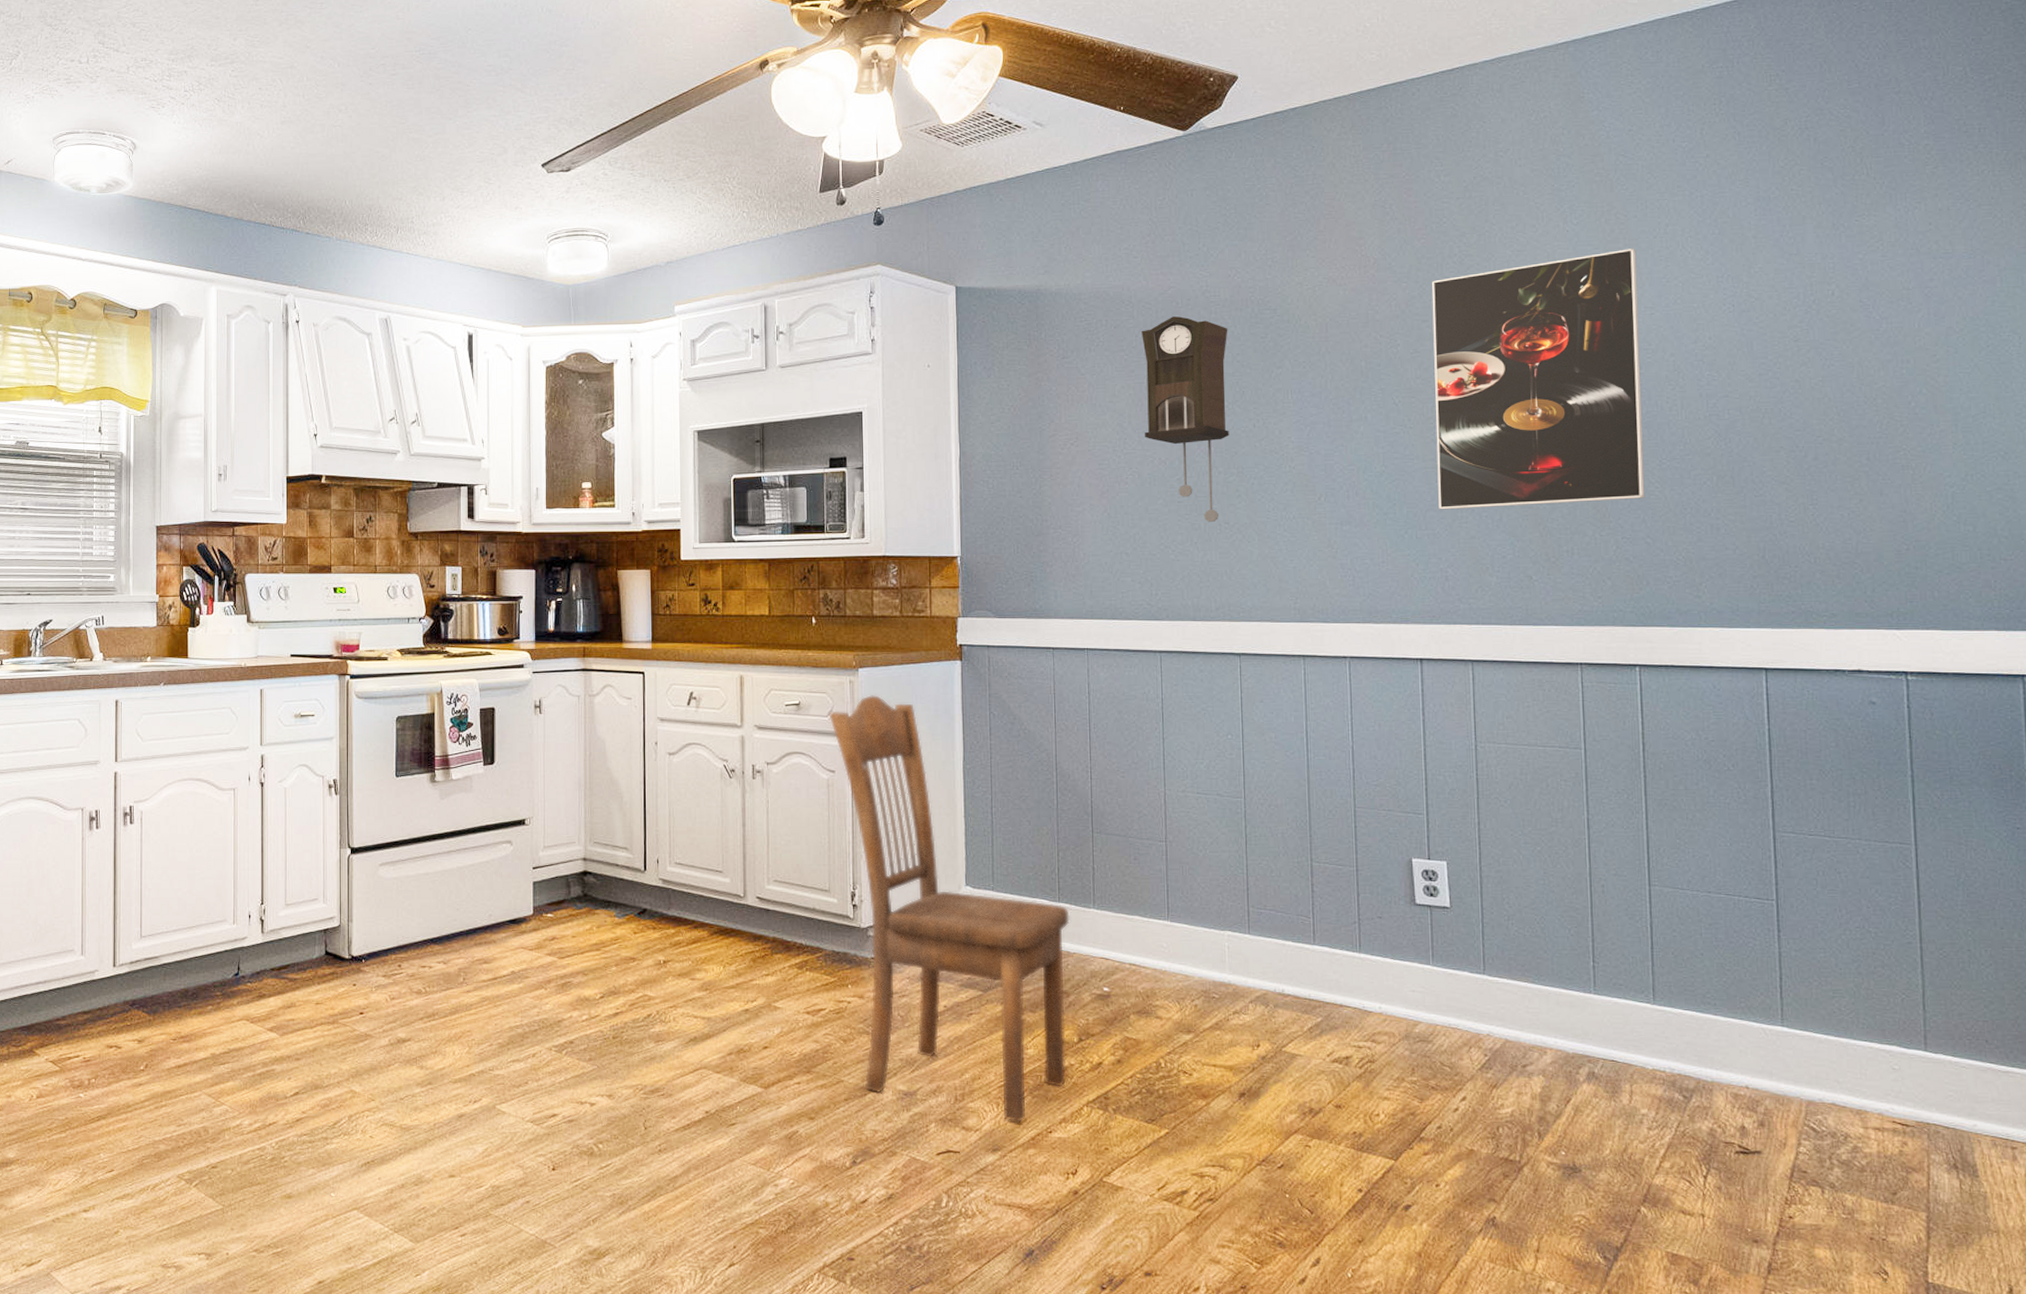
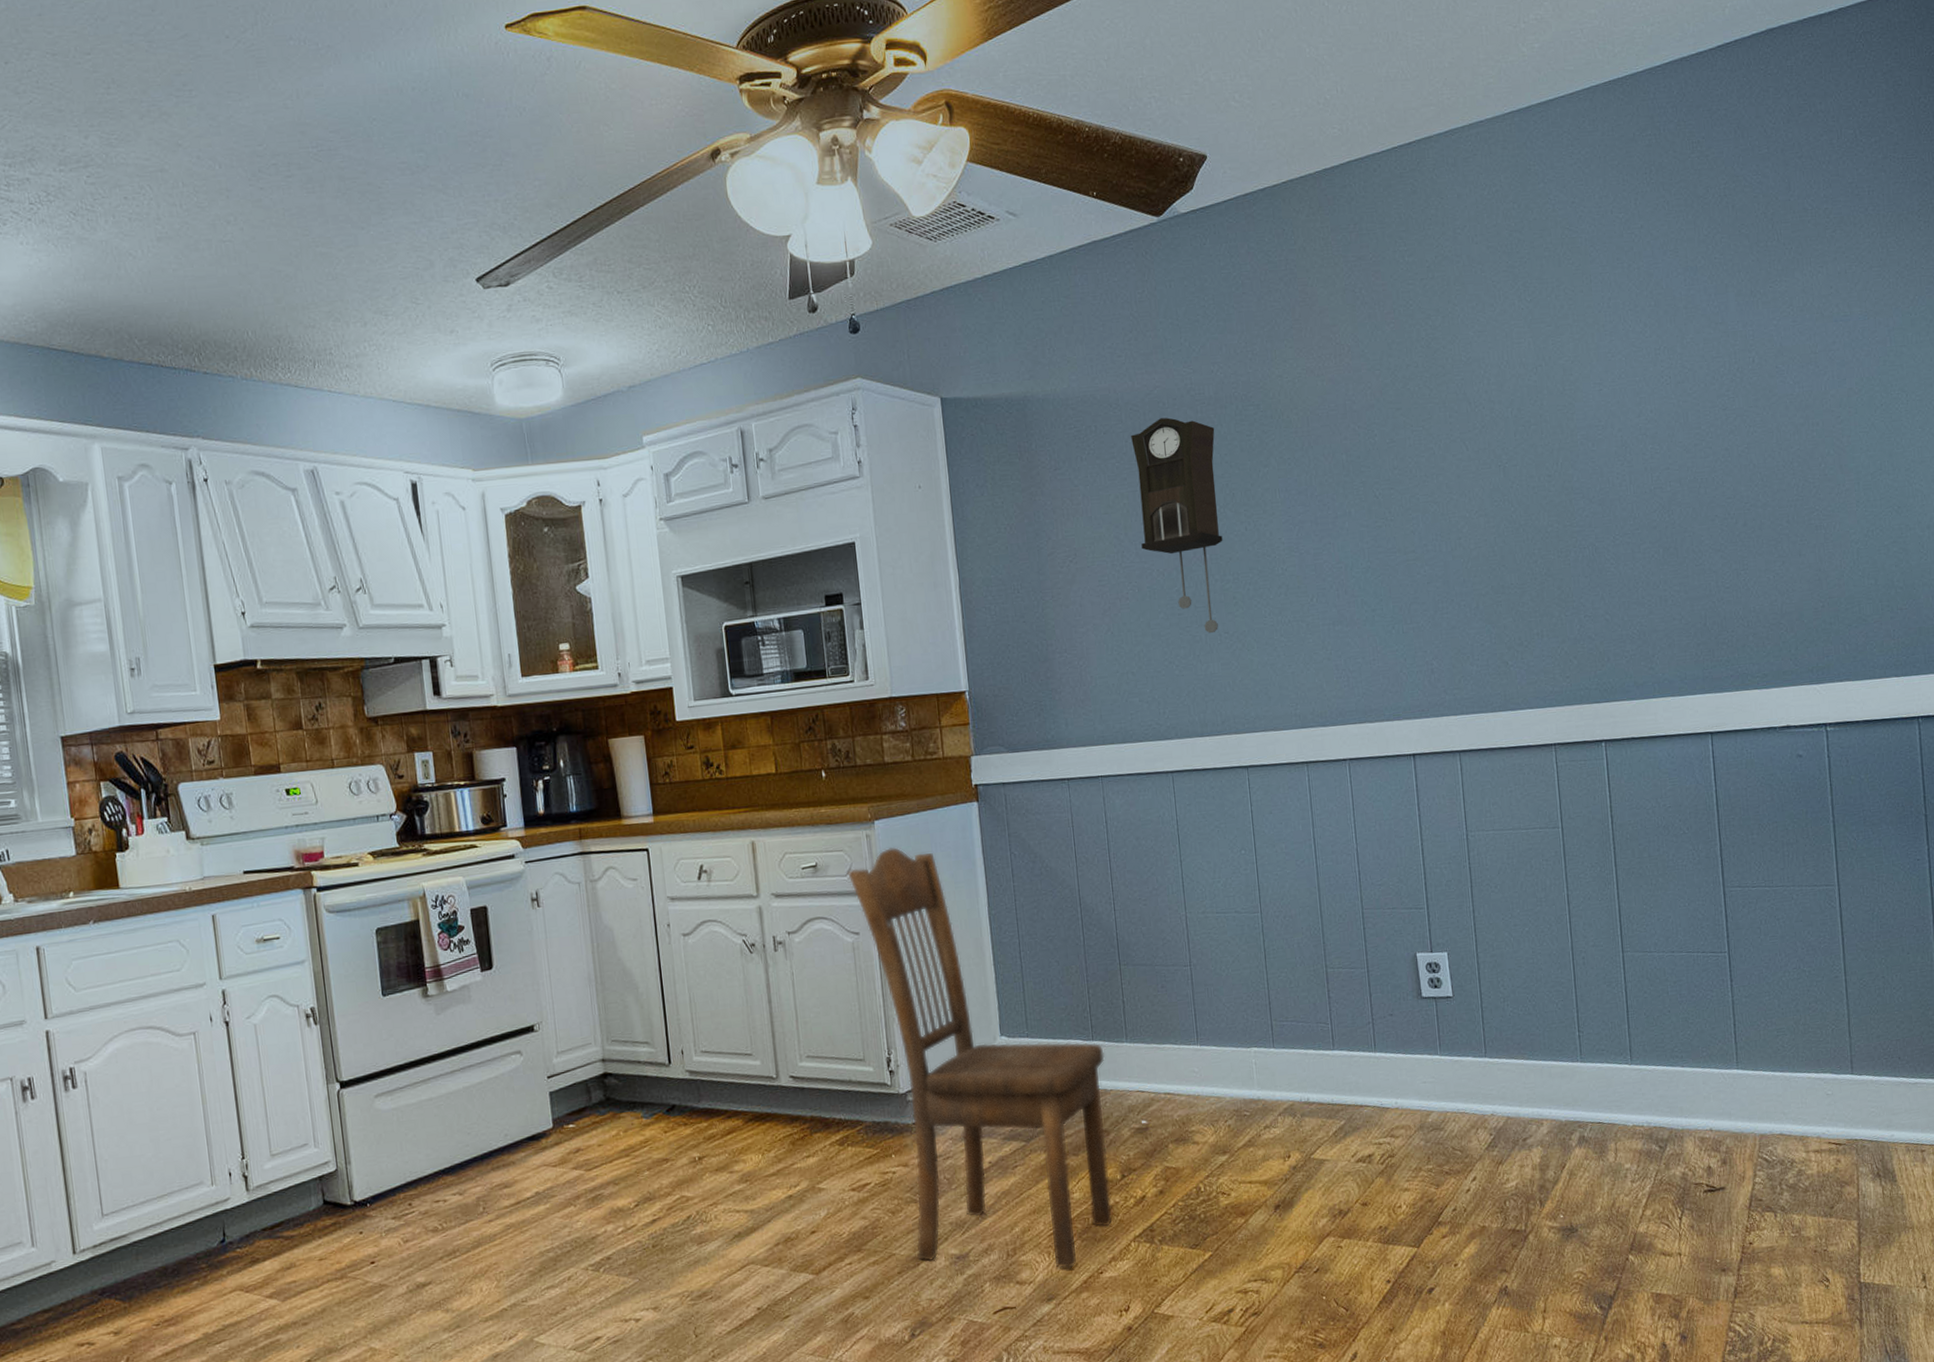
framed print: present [1431,249,1645,510] -> none [1402,324,1603,602]

